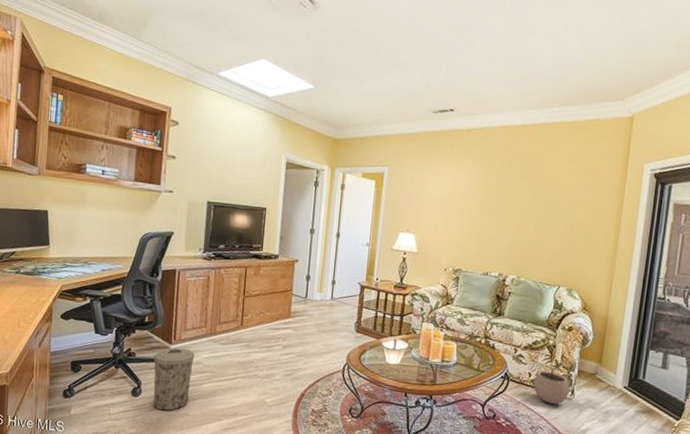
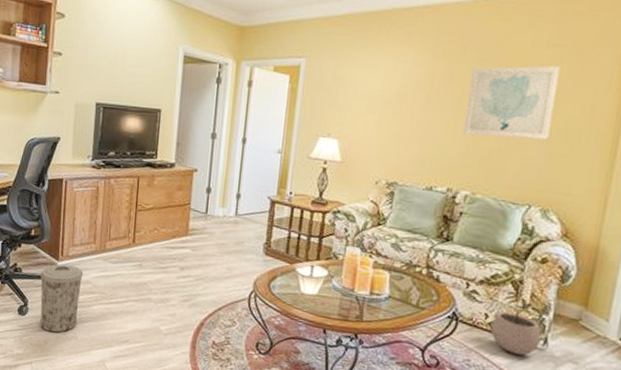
wall art: none [510,177,578,235] -> present [463,65,560,140]

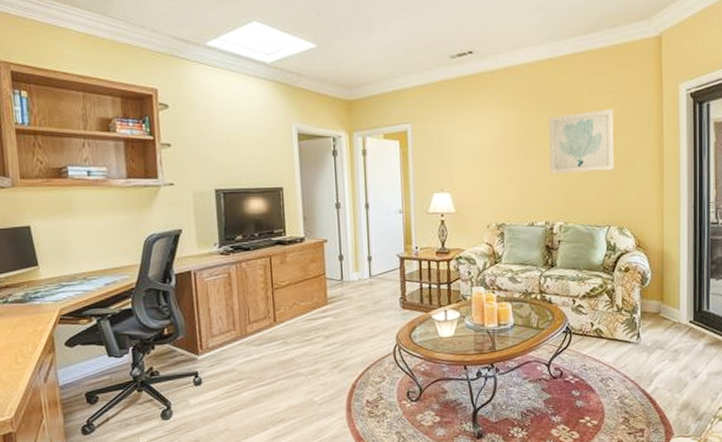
trash can: present [40,264,84,333] -> none [180,357,228,430]
plant pot: present [490,307,542,355] -> none [596,311,635,352]

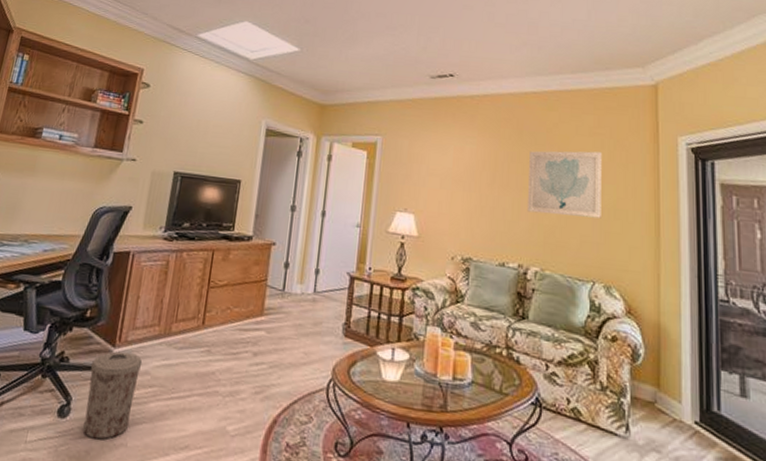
trash can: none [180,357,228,430] -> present [83,351,143,440]

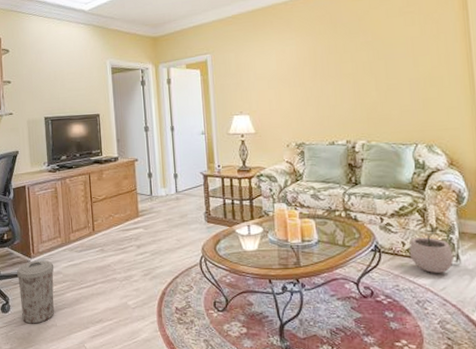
wall art: present [528,151,602,219] -> none [345,29,418,95]
plant pot: none [574,390,622,445] -> present [409,231,454,273]

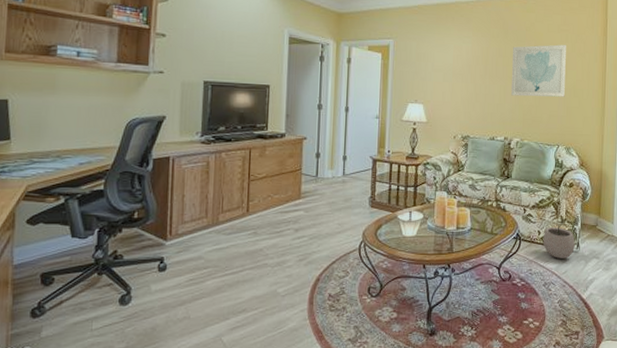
trash can: present [16,260,55,324] -> none [145,244,195,317]
wall art: none [345,29,418,95] -> present [511,44,566,97]

